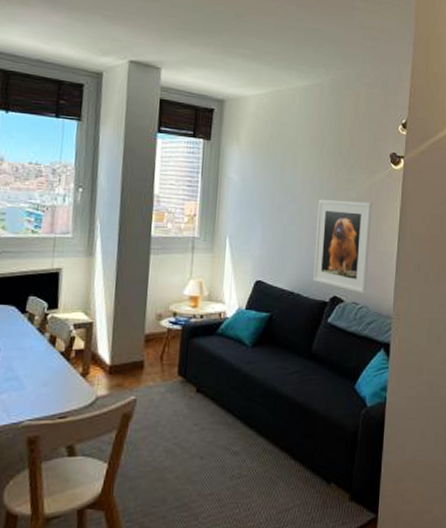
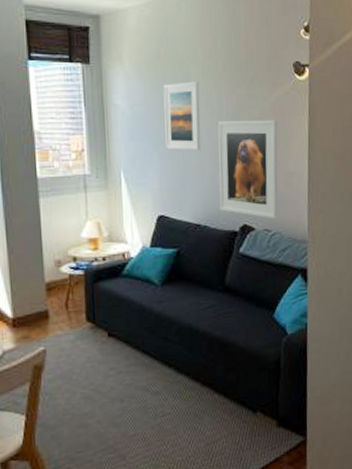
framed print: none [270,162,305,224] -> present [163,81,201,151]

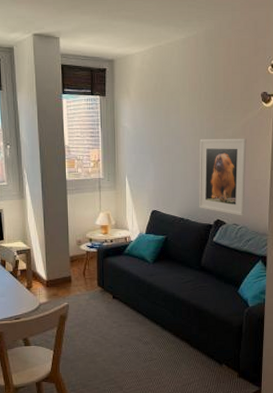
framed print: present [163,81,201,151] -> none [159,109,187,162]

